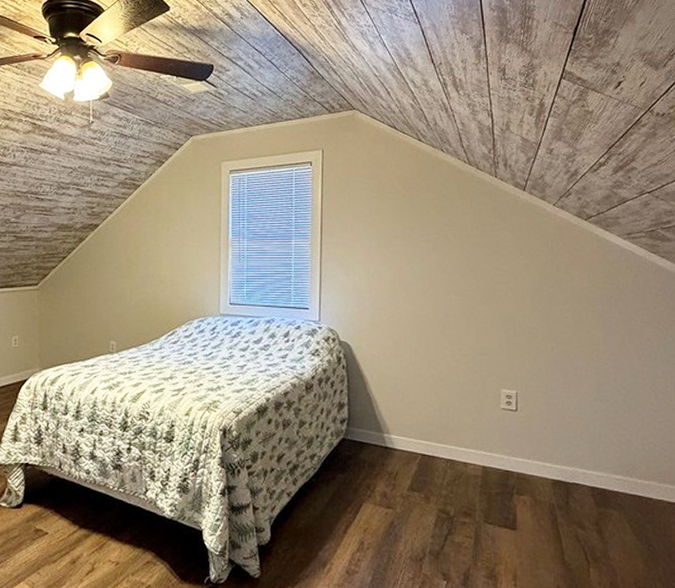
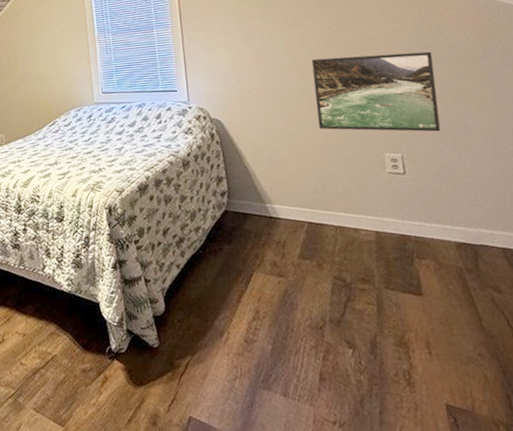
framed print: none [443,288,557,371] -> present [311,51,441,132]

